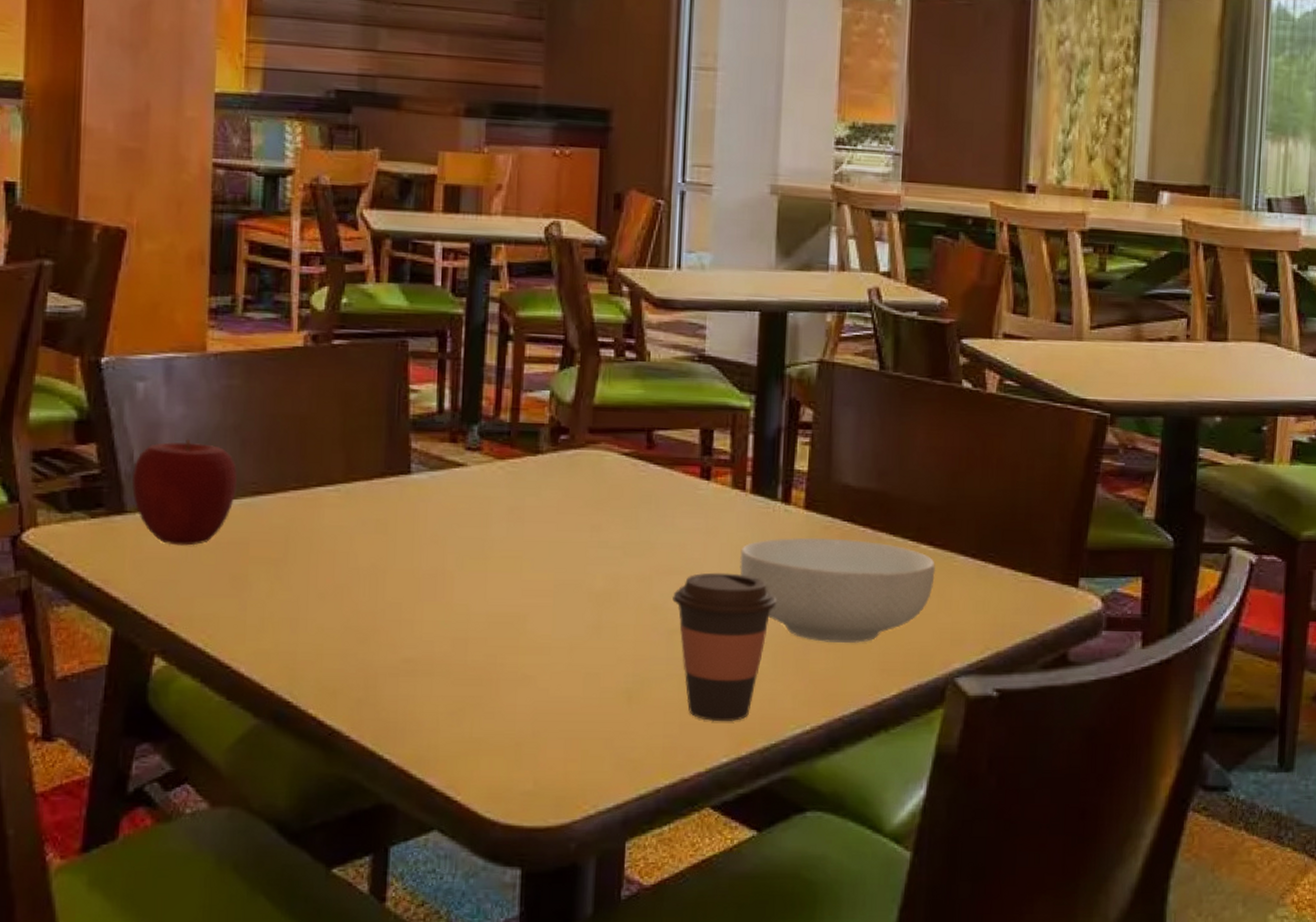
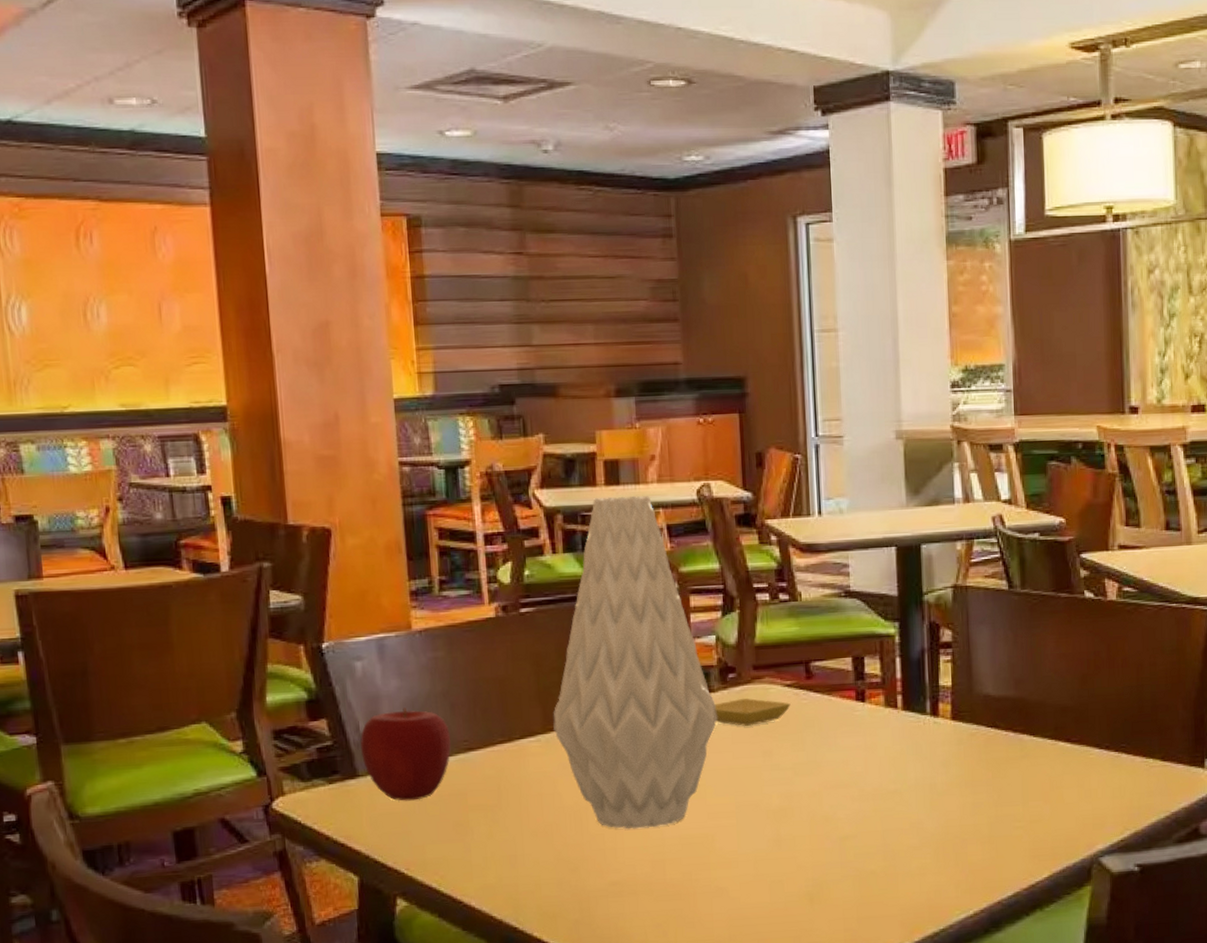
vase: none [356,224,544,601] -> present [553,496,718,830]
saucer: none [540,464,627,495] -> present [714,698,791,726]
coffee cup: present [672,572,778,722] -> none [841,782,935,914]
cereal bowl: present [740,537,936,644] -> none [898,742,1075,836]

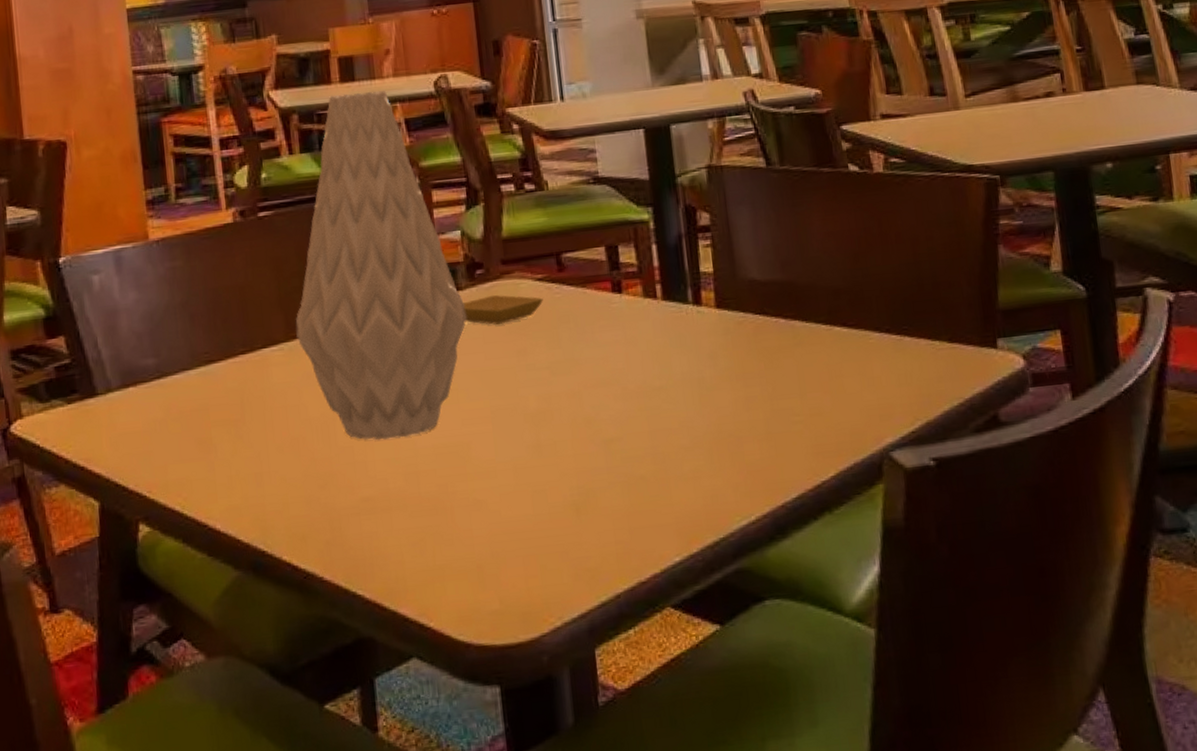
apple: present [359,708,451,801] -> none [98,321,192,419]

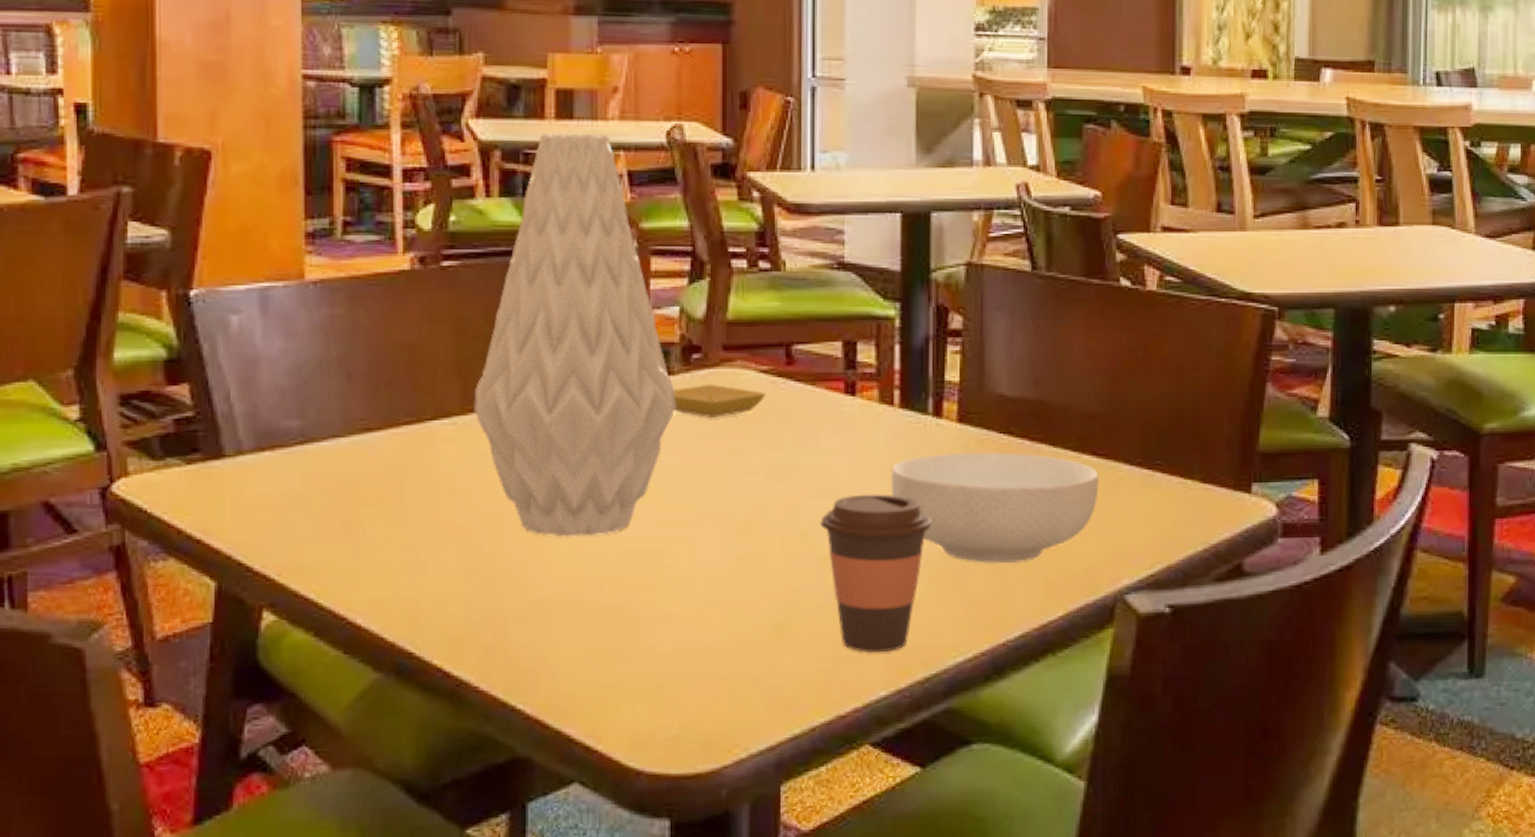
coffee cup: none [604,378,705,524] -> present [820,494,933,654]
cereal bowl: none [661,330,854,433] -> present [891,452,1100,564]

